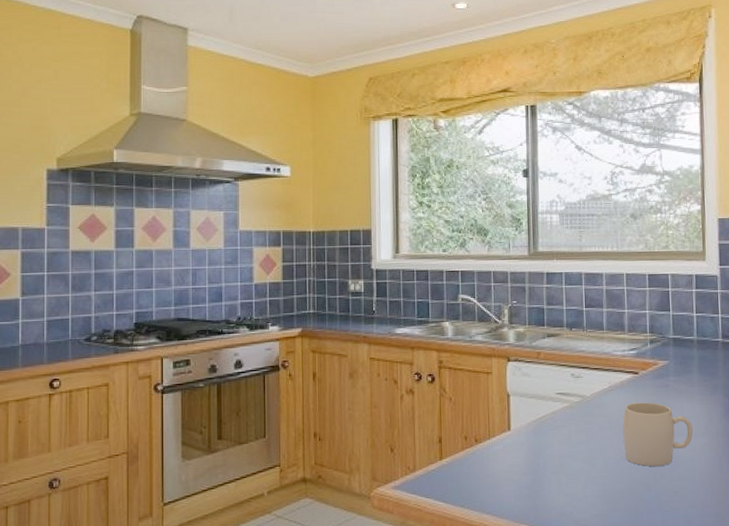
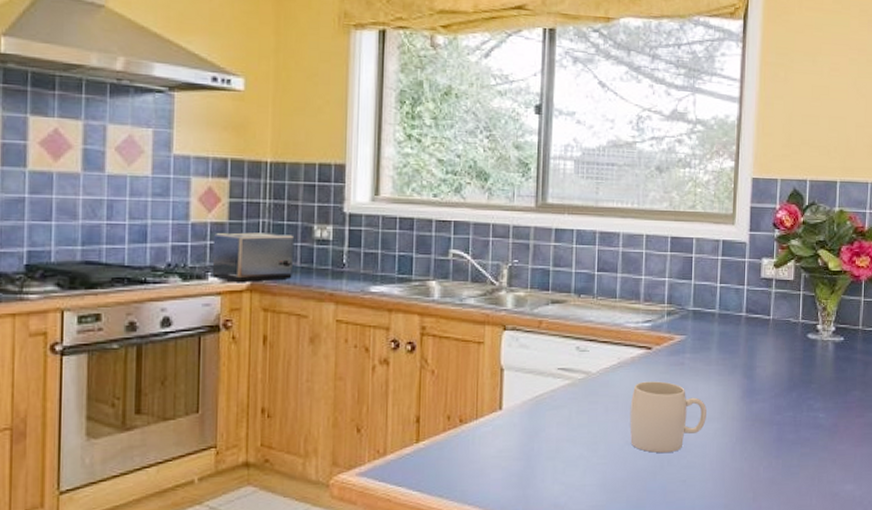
toaster: none [271,288,335,331] -> present [212,232,295,283]

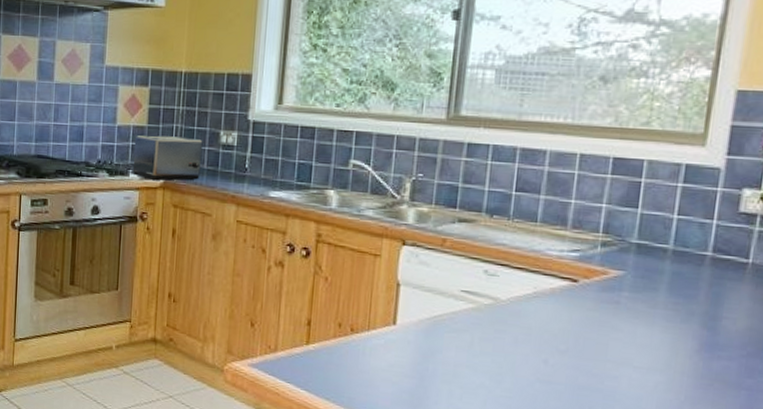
mug: present [629,381,707,454] -> none [543,316,647,399]

